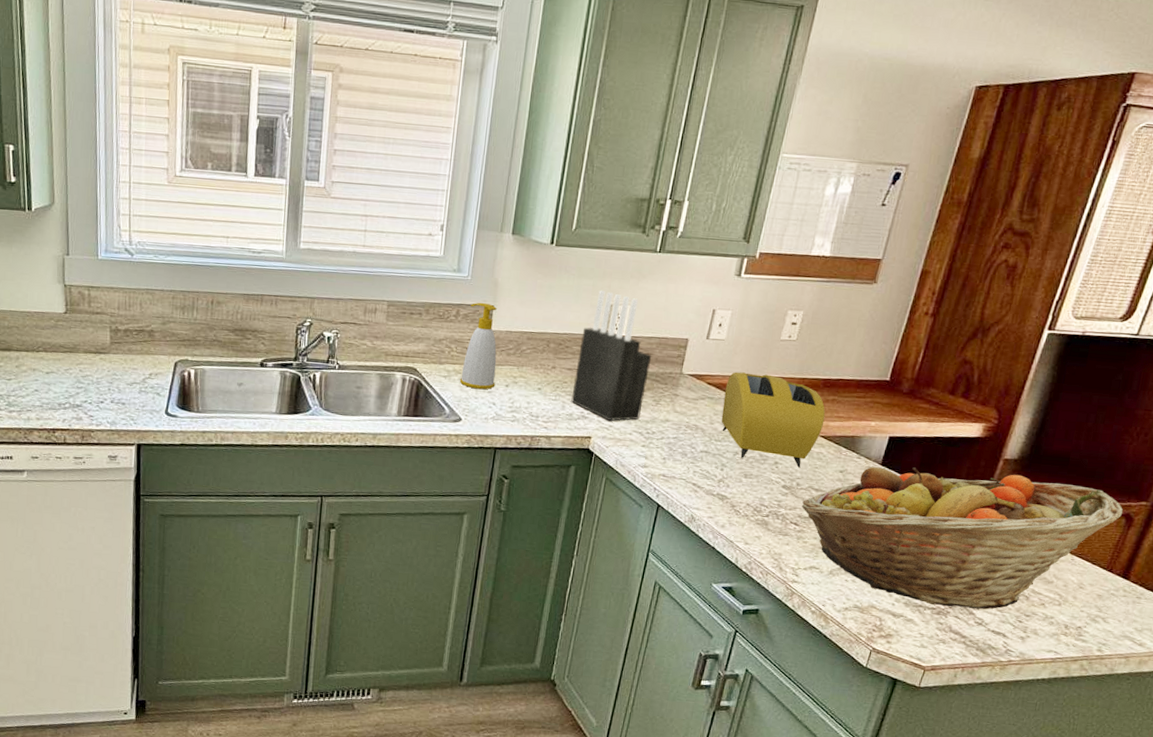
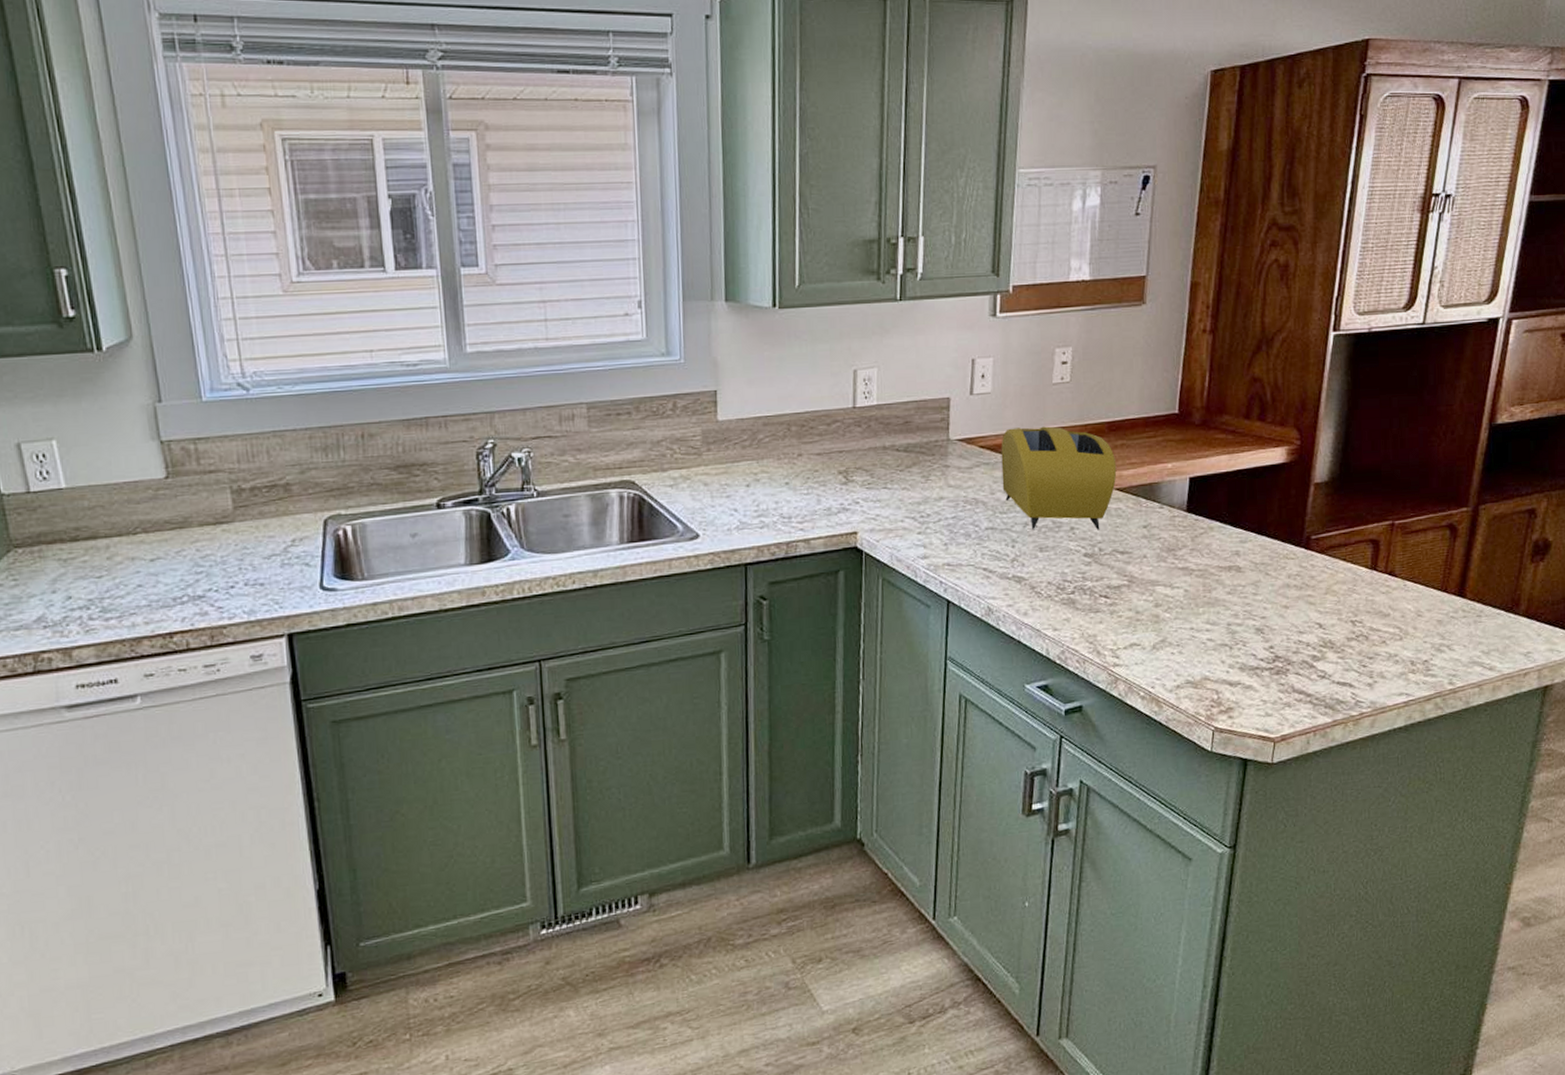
soap bottle: present [459,302,497,390] -> none [689,388,734,496]
knife block: present [571,289,652,422] -> none [826,353,912,510]
fruit basket: present [802,467,1123,609] -> none [1109,498,1446,664]

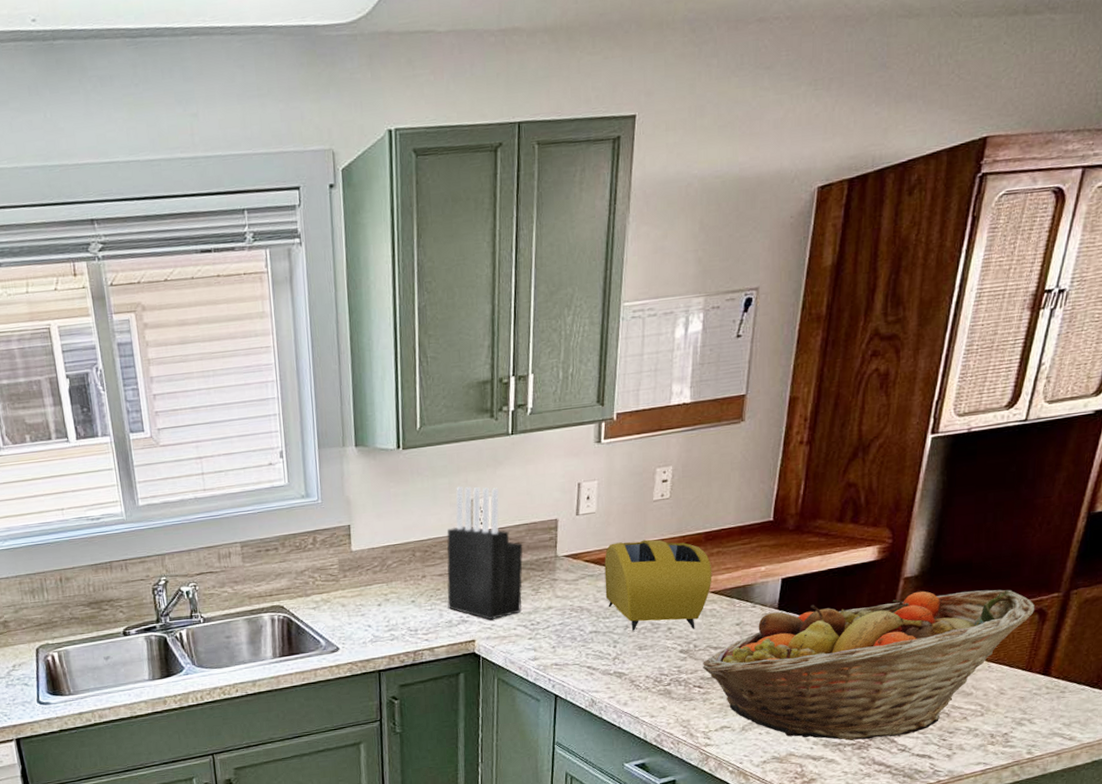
knife block: none [826,353,912,510] -> present [446,485,523,621]
fruit basket: none [1109,498,1446,664] -> present [703,589,1035,741]

